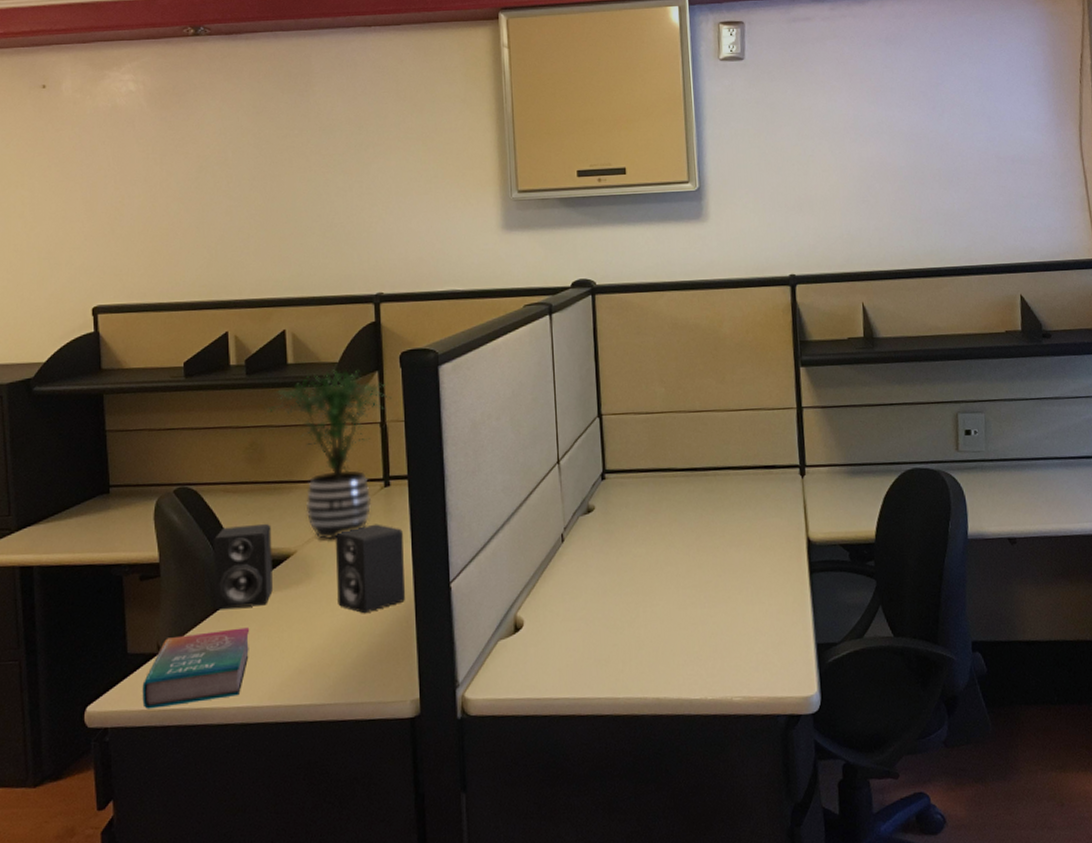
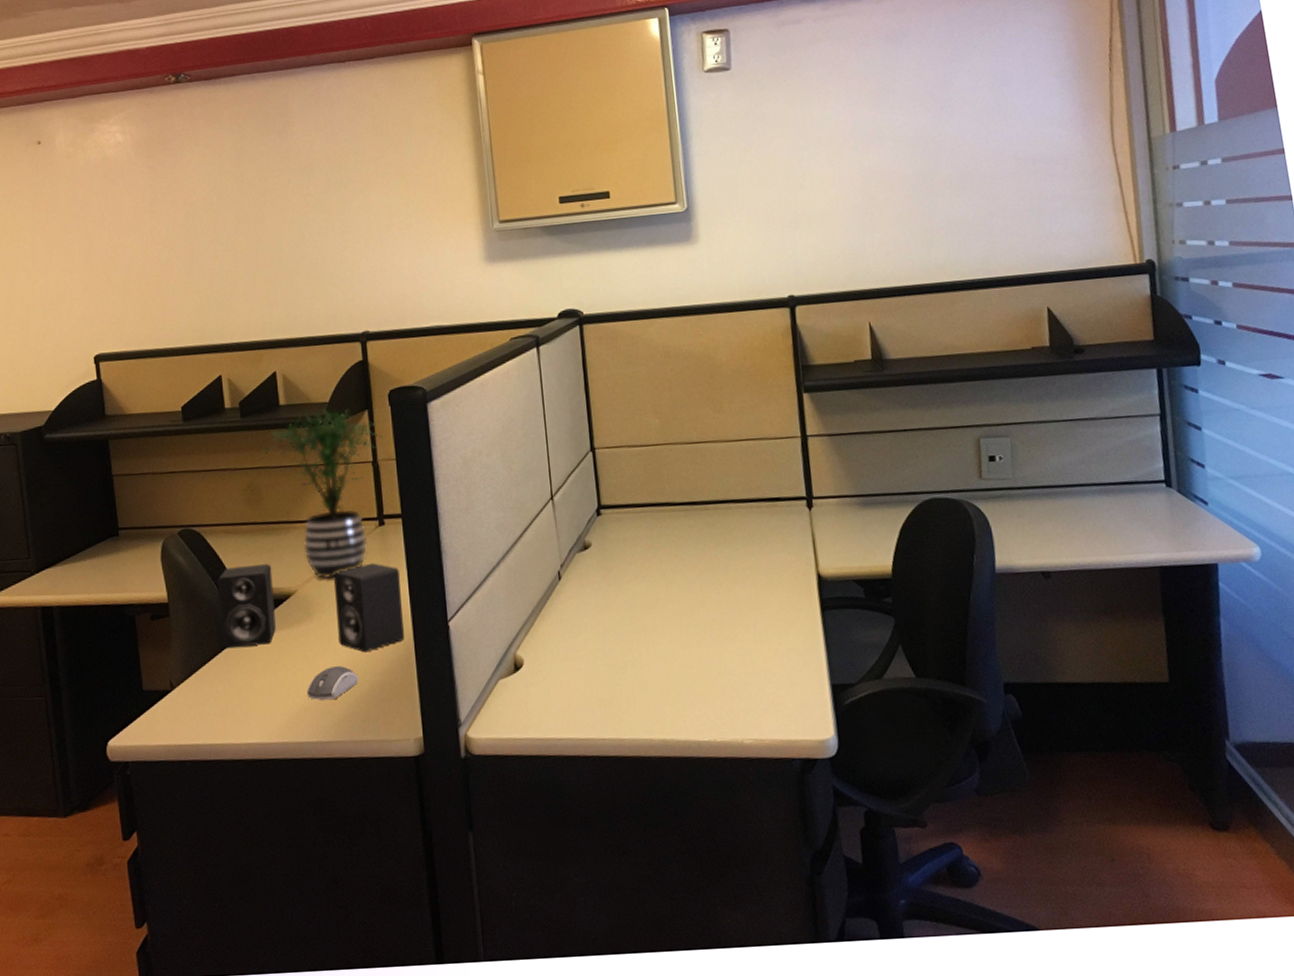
book: present [142,627,250,709] -> none [158,665,257,744]
computer mouse: none [301,627,356,663] -> present [306,666,358,701]

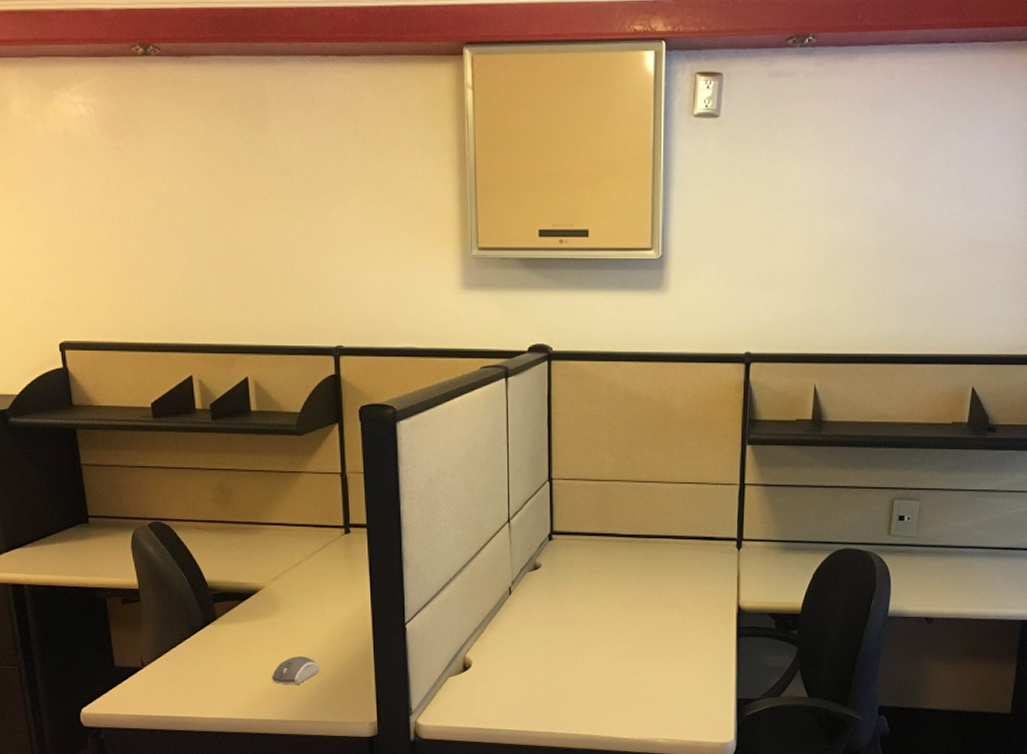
speaker: present [217,563,404,653] -> none [187,560,364,646]
potted plant: present [262,408,382,579] -> none [232,419,351,579]

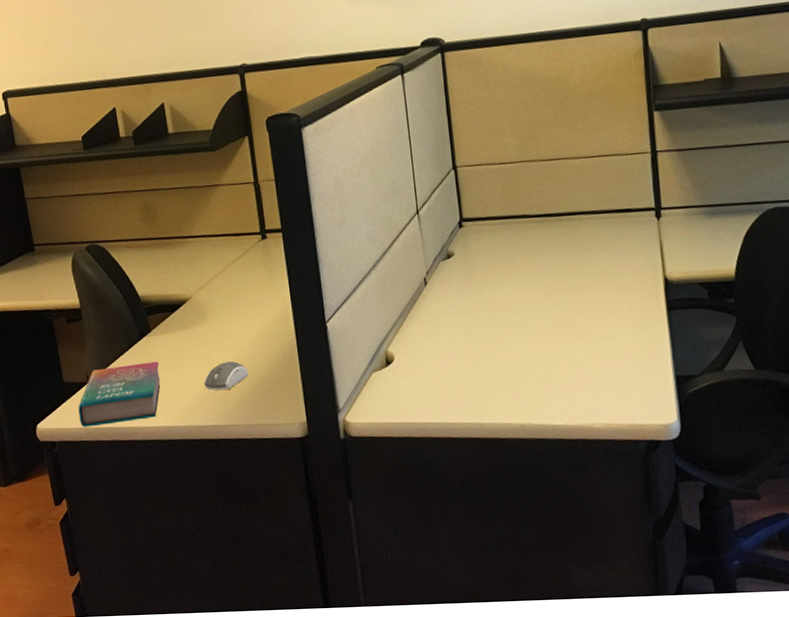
book: none [130,651,224,714] -> present [78,361,161,427]

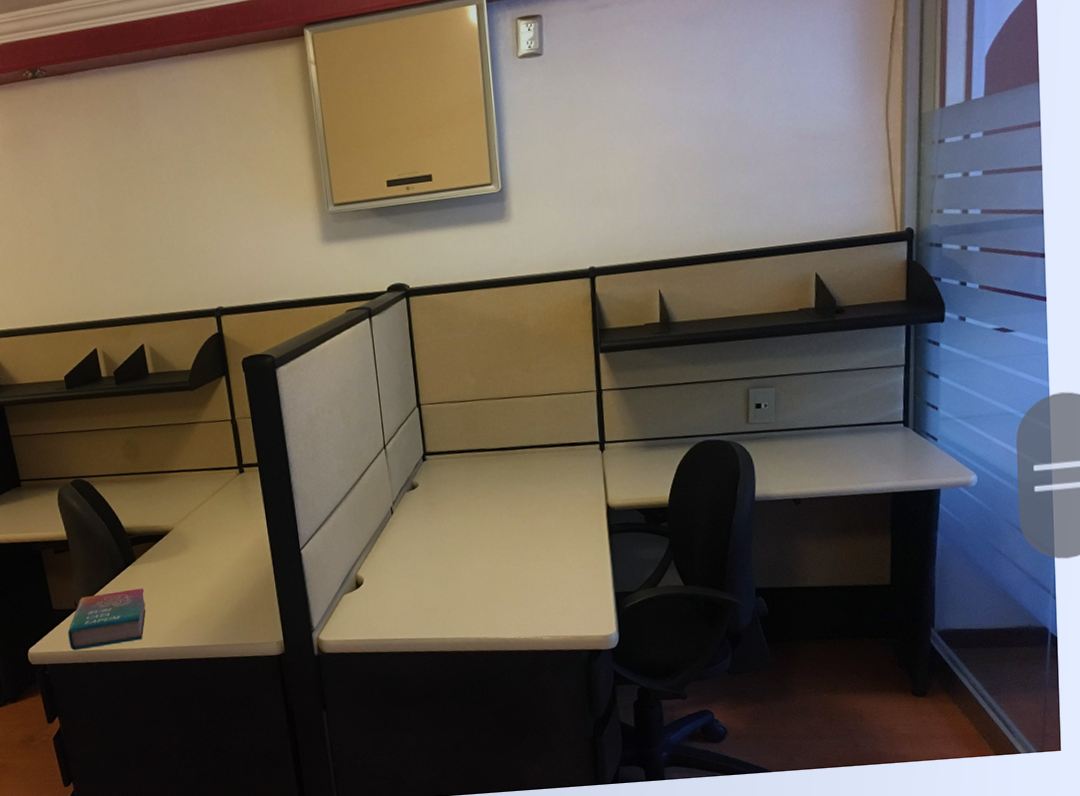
computer mouse: present [203,361,249,391] -> none [186,587,229,614]

